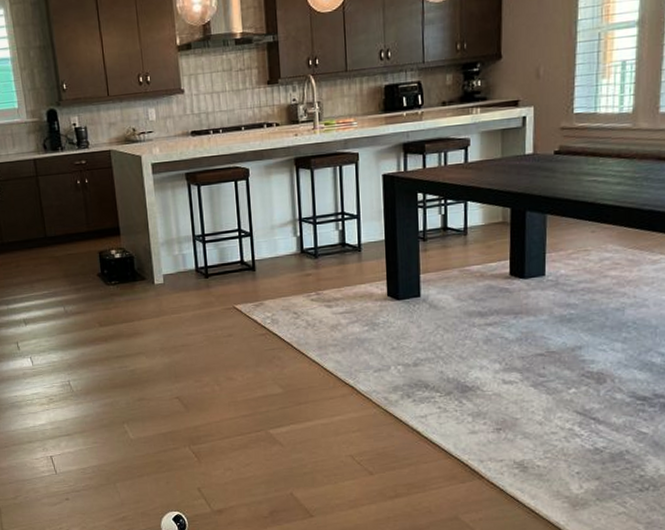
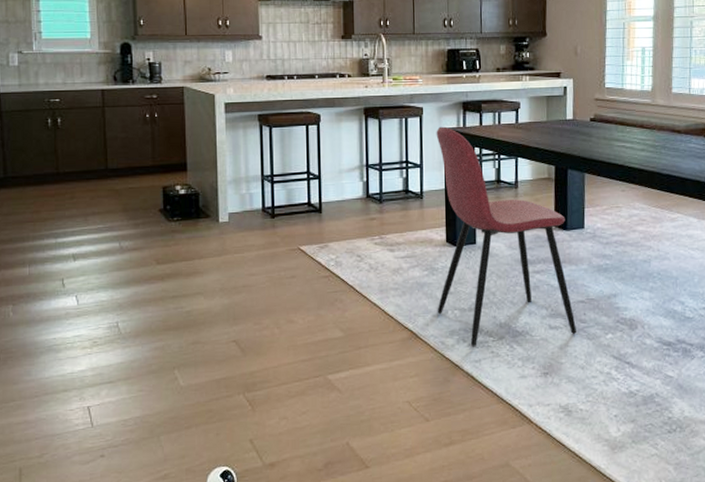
dining chair: none [374,172,534,403] -> present [436,126,576,347]

